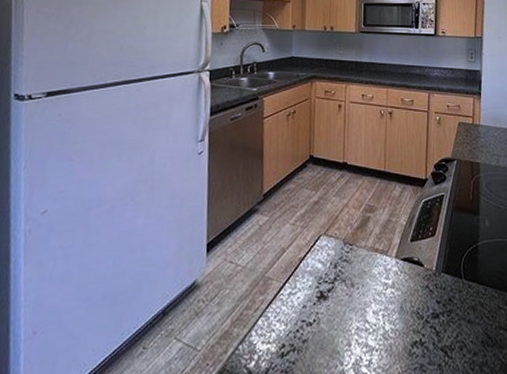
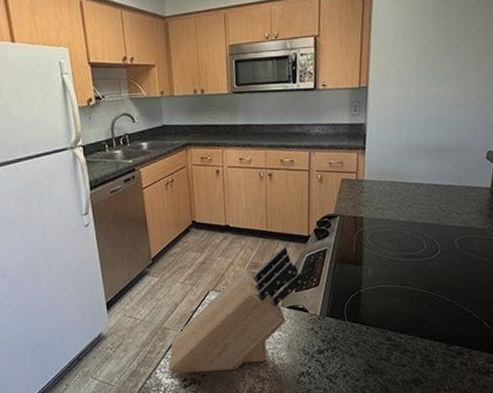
knife block: none [266,190,420,338] -> present [168,247,304,374]

